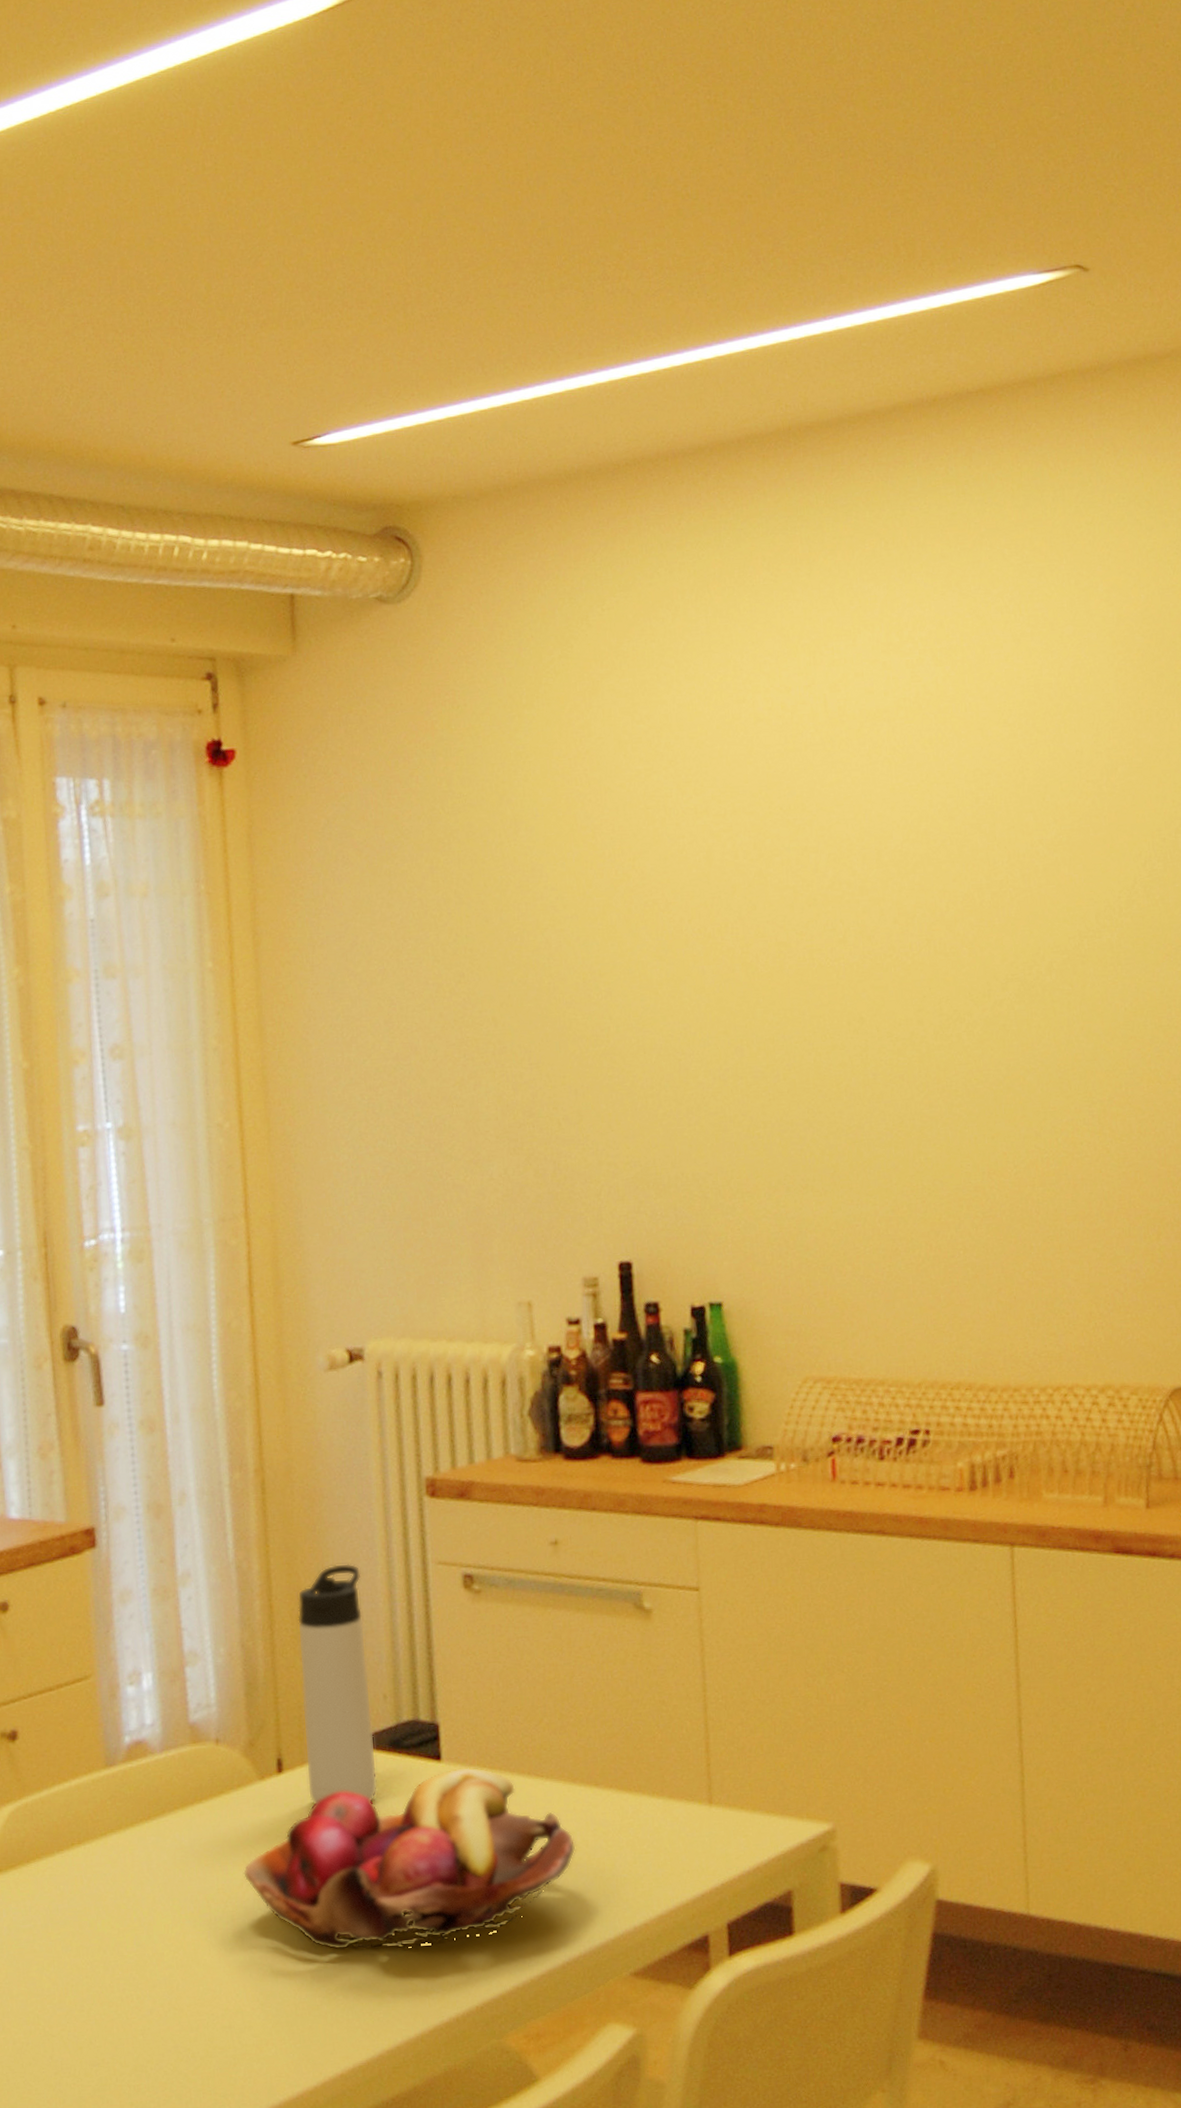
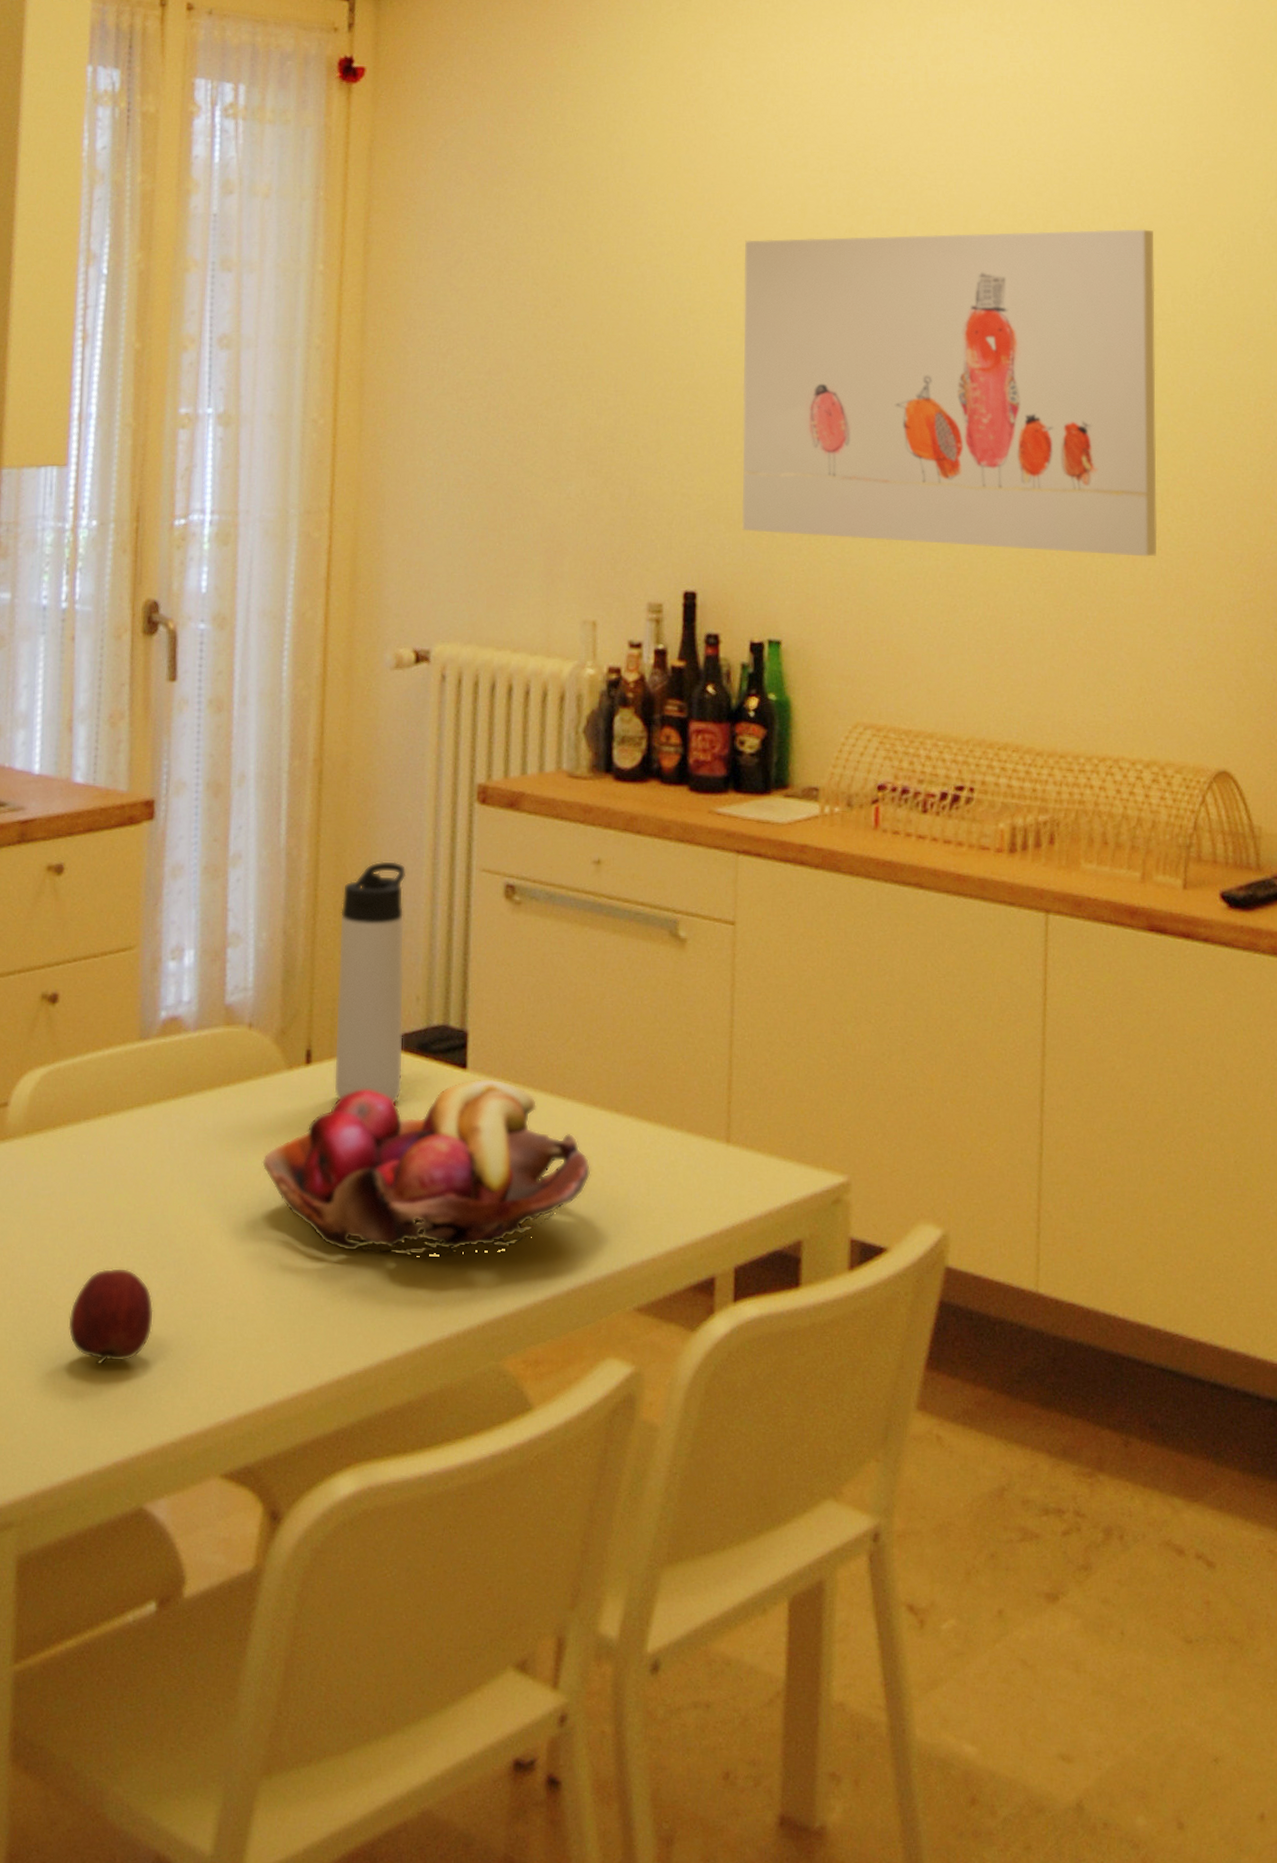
apple: none [64,1990,150,2087] -> present [68,1267,154,1365]
wall art: none [651,844,1097,1195] -> present [741,229,1158,557]

